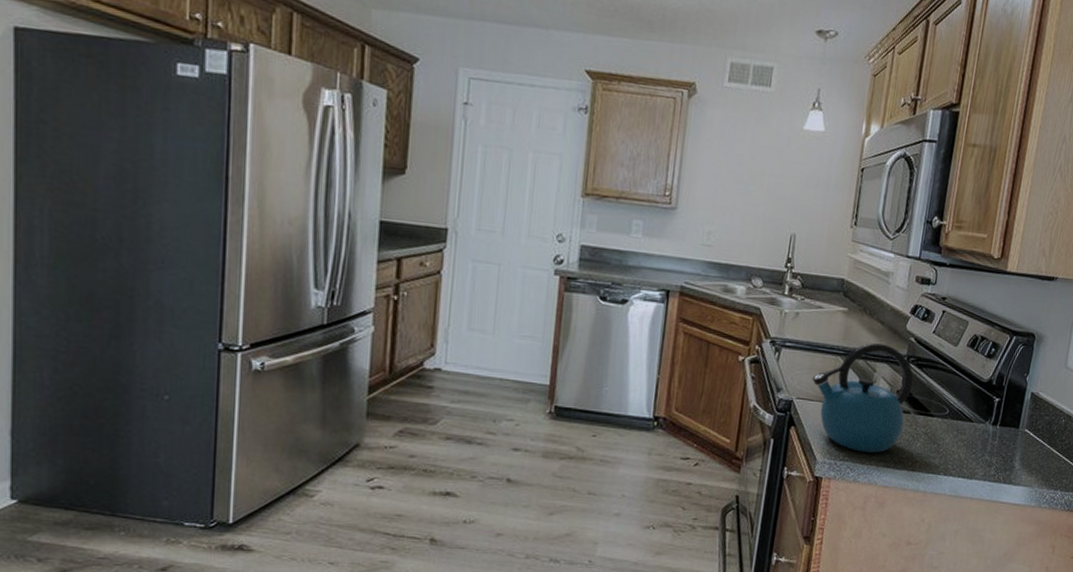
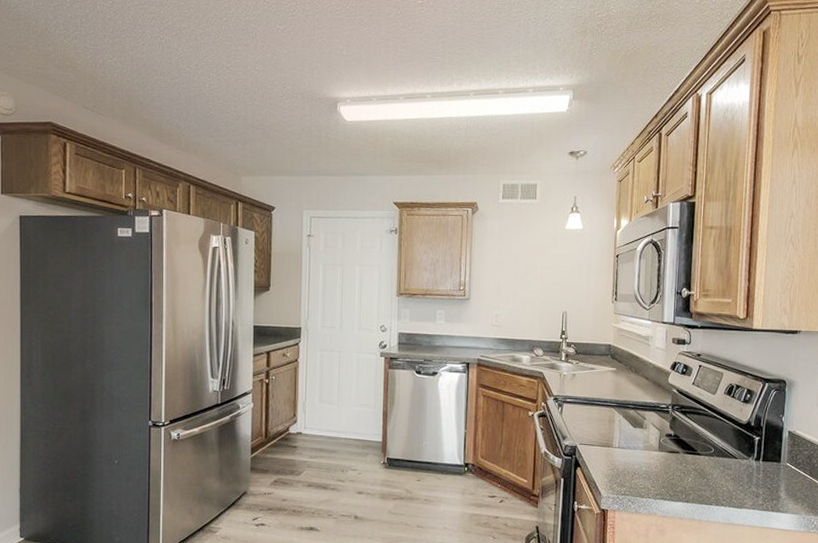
kettle: present [812,342,914,453] -> none [591,395,679,488]

